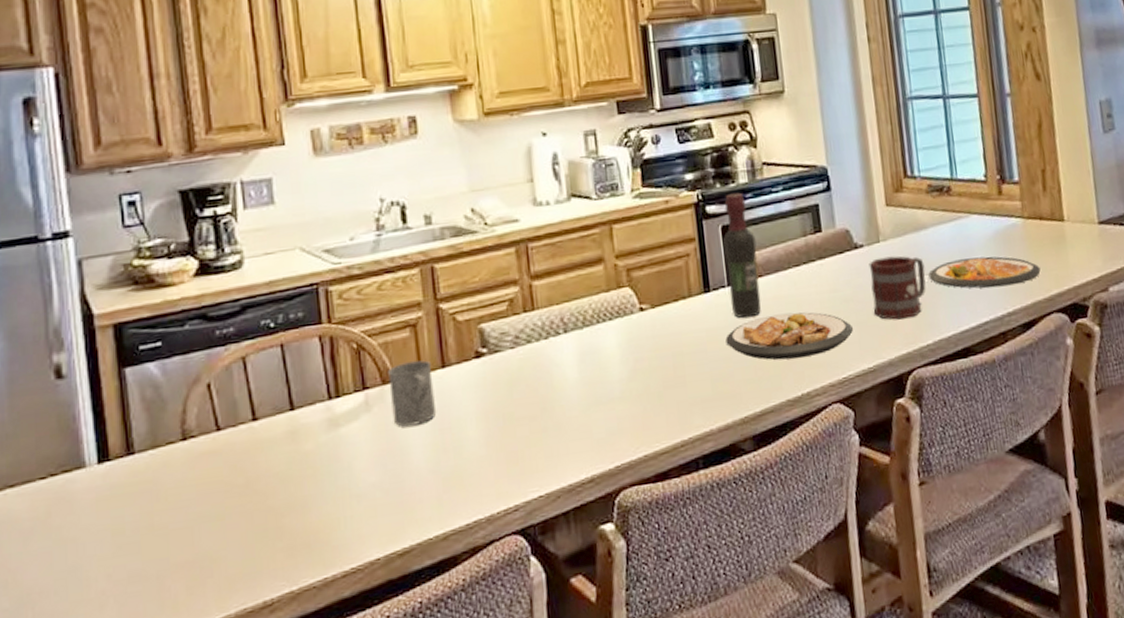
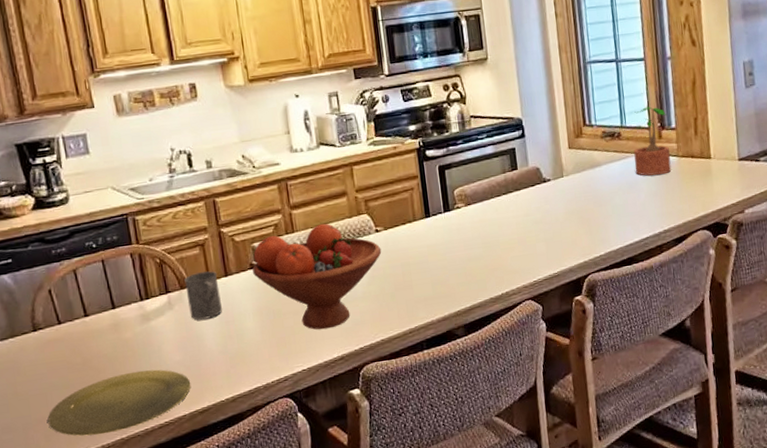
plate: none [192,494,389,588] -> present [47,369,191,436]
fruit bowl: none [478,298,647,442] -> present [252,223,382,330]
wine bottle: present [722,192,762,319] -> none [439,140,470,237]
plate: present [725,312,853,360] -> none [442,231,542,268]
mug: present [869,255,926,320] -> none [554,187,600,237]
dish: present [928,256,1041,289] -> none [602,187,691,212]
potted plant: none [967,154,1015,242] -> present [633,106,672,176]

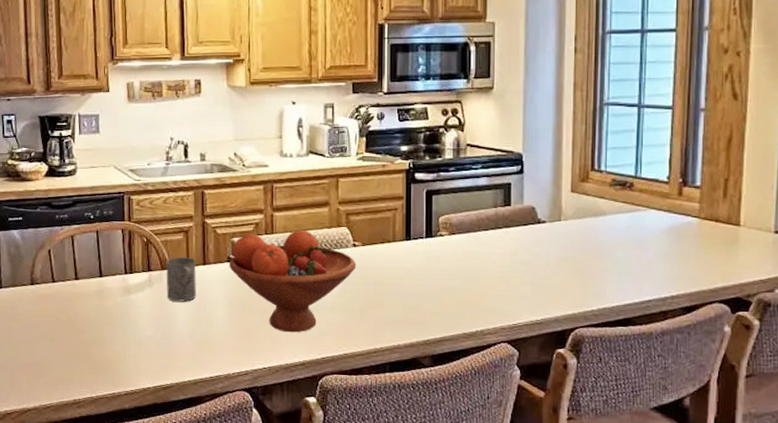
plate: present [47,369,191,436] -> none [32,338,159,389]
potted plant: present [633,106,672,176] -> none [645,159,692,235]

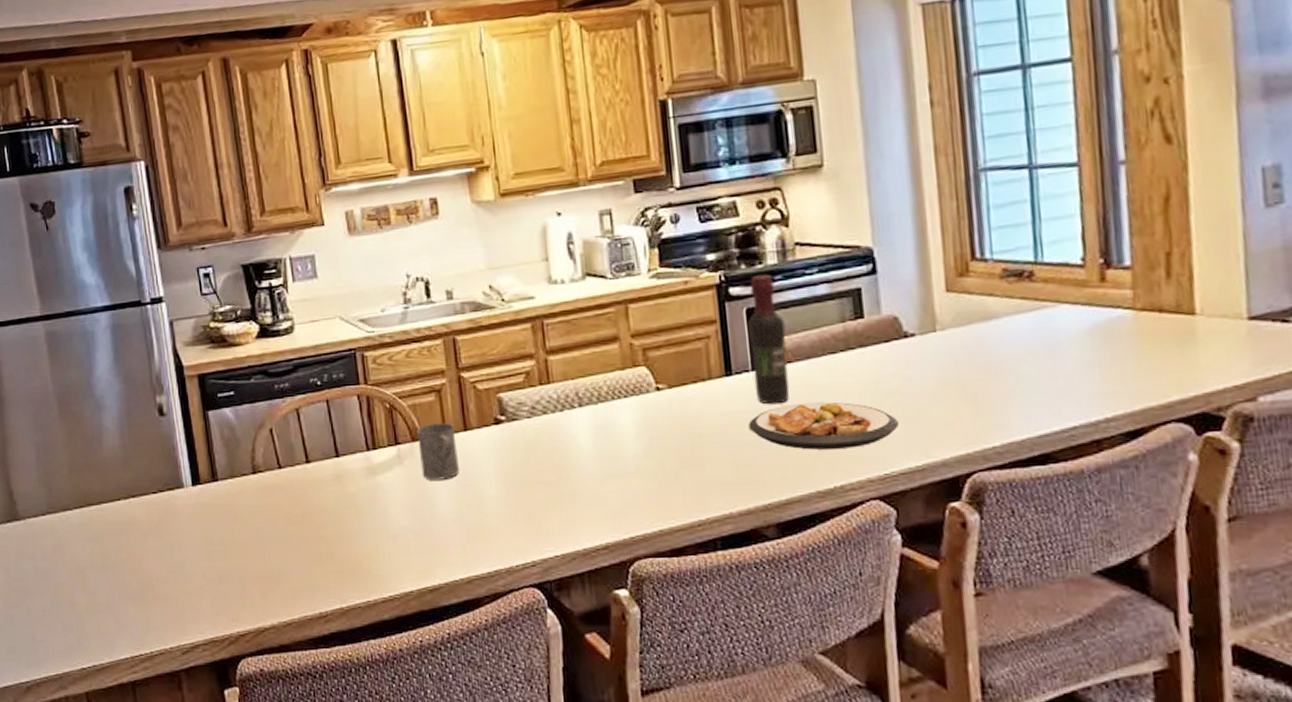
fruit bowl: present [229,229,356,333] -> none [497,374,664,509]
plate: none [419,265,527,303] -> present [748,402,899,450]
wine bottle: none [425,165,453,265] -> present [747,274,790,405]

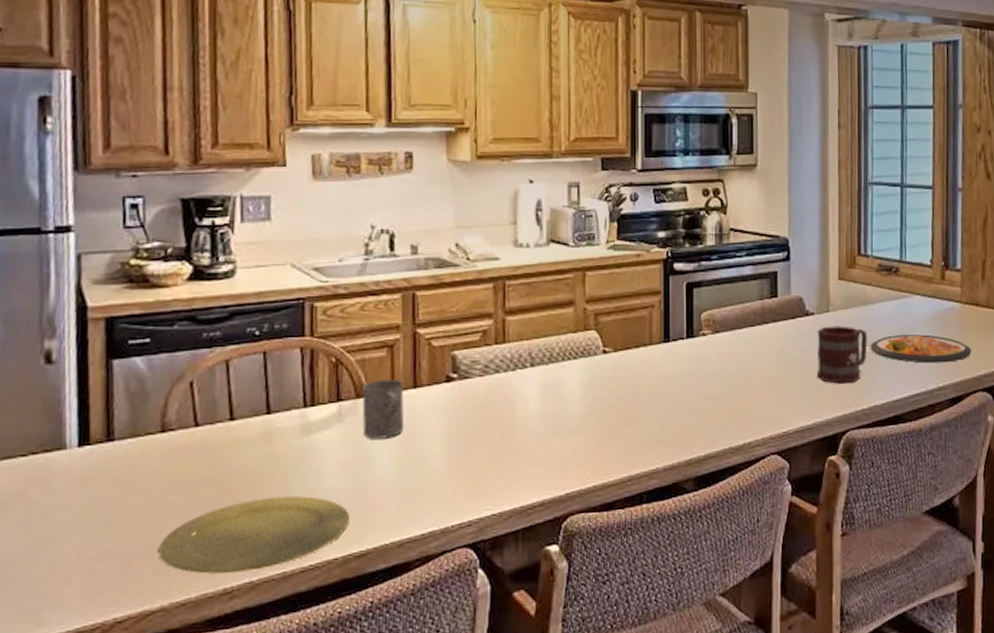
plate: none [264,532,420,599] -> present [159,495,350,574]
wine bottle: present [747,274,790,405] -> none [686,254,717,370]
plate: present [748,402,899,450] -> none [679,368,796,411]
mug: none [921,347,995,417] -> present [817,326,868,384]
dish: none [998,352,1156,389] -> present [870,334,972,363]

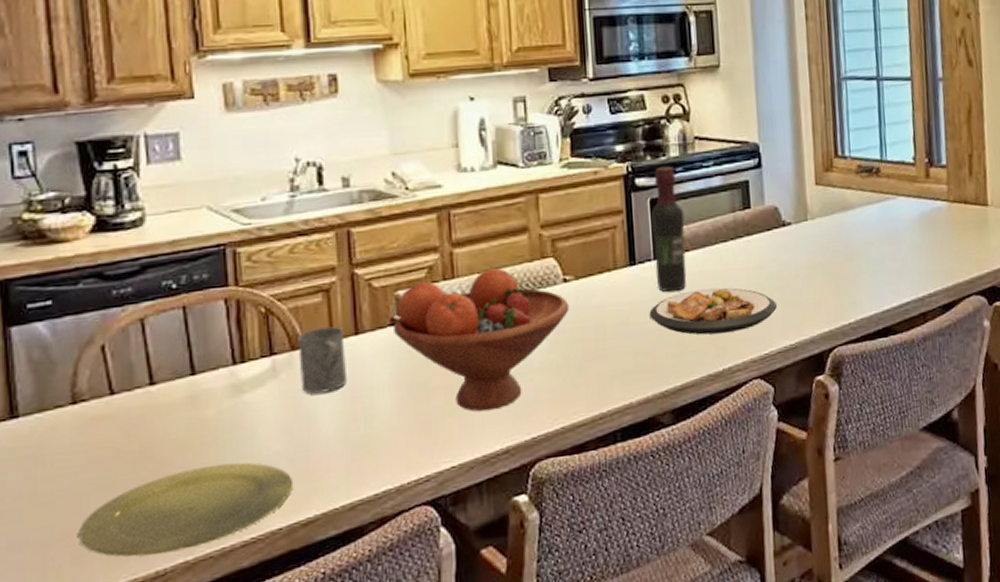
fruit bowl: none [448,336,607,466] -> present [394,267,570,412]
plate: none [679,368,796,411] -> present [649,288,777,335]
wine bottle: none [686,254,717,370] -> present [650,166,687,293]
mug: present [817,326,868,384] -> none [795,234,851,298]
dish: present [870,334,972,363] -> none [854,238,963,269]

